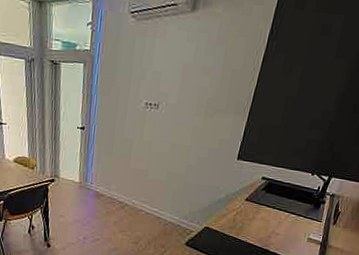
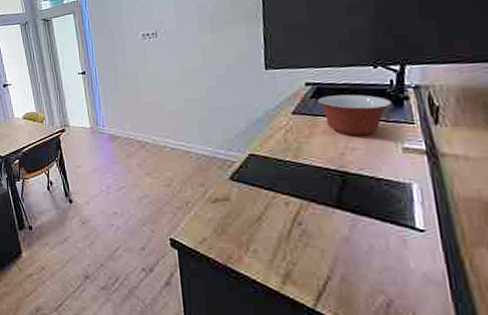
mixing bowl: none [266,190,313,226] -> present [318,94,392,136]

